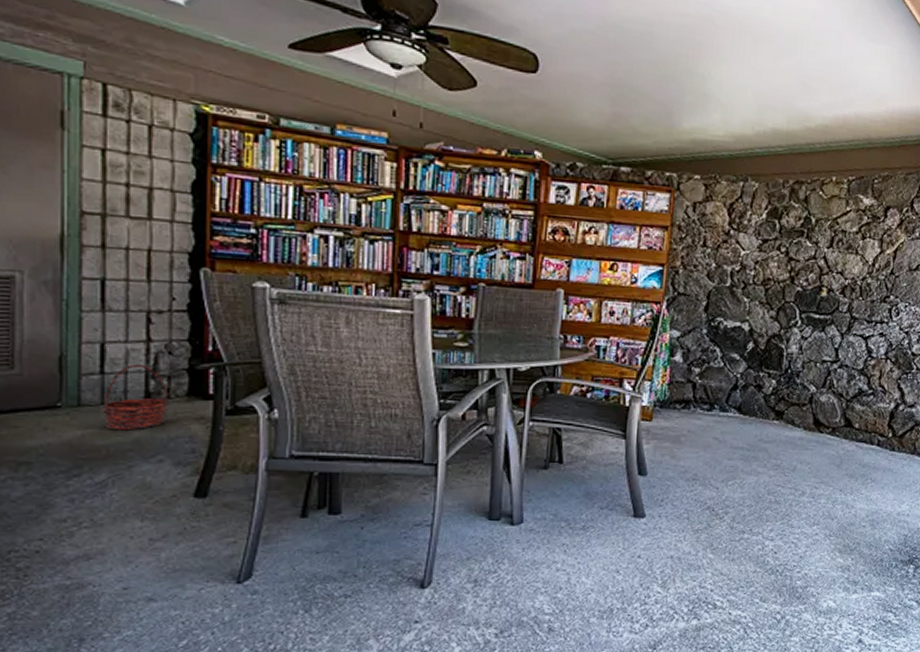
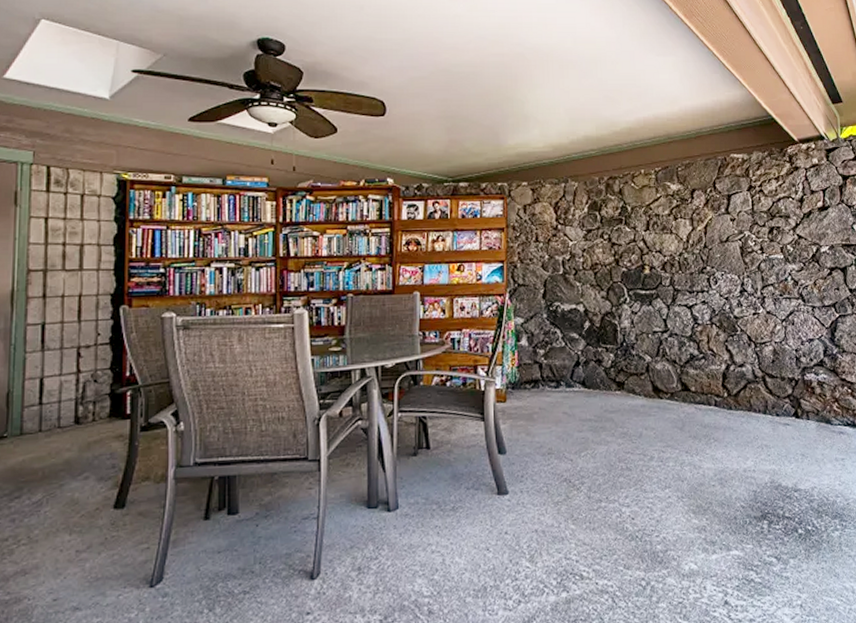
basket: present [102,363,169,431] -> none [40,393,94,454]

